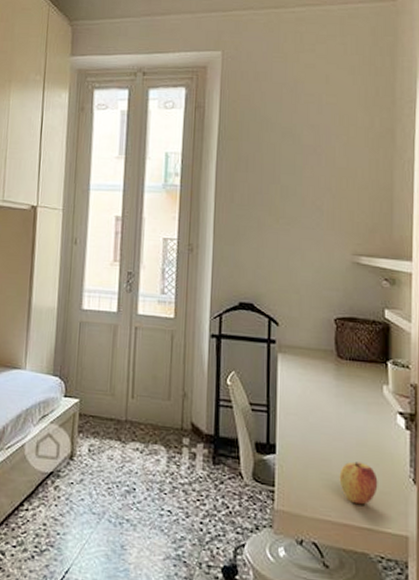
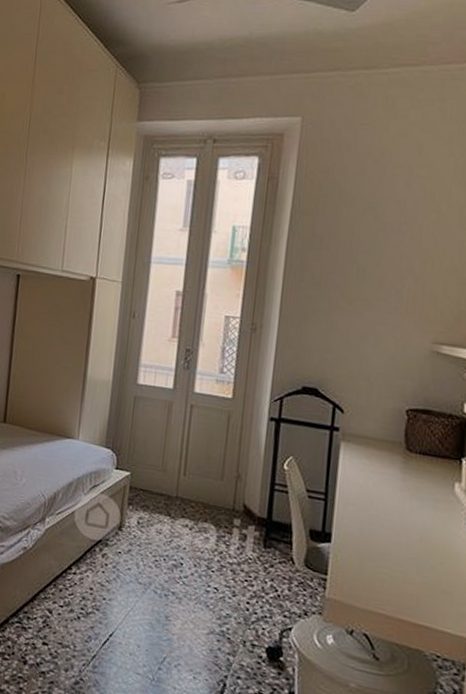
apple: present [339,461,378,505] -> none [397,557,440,602]

